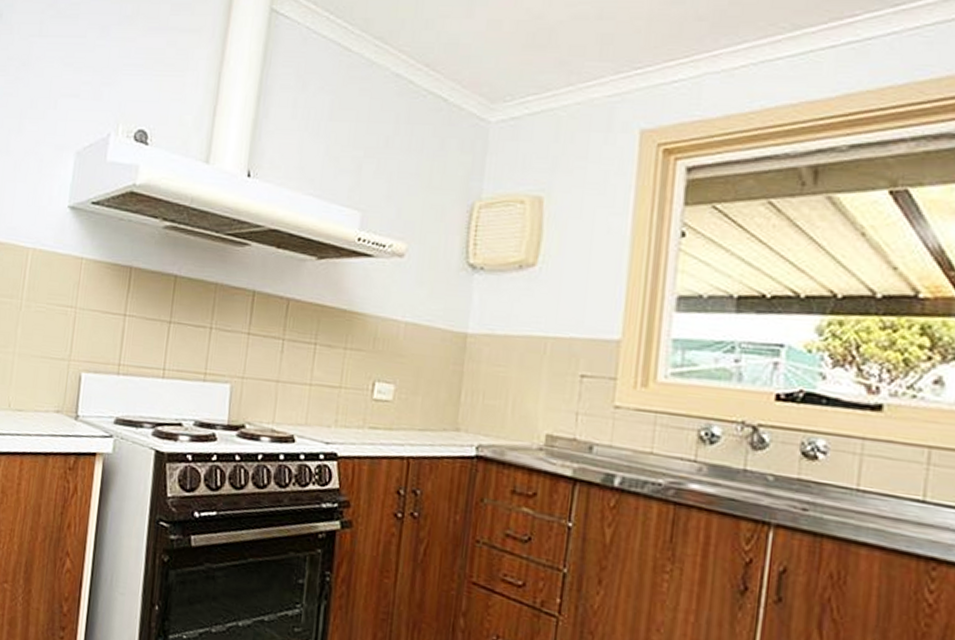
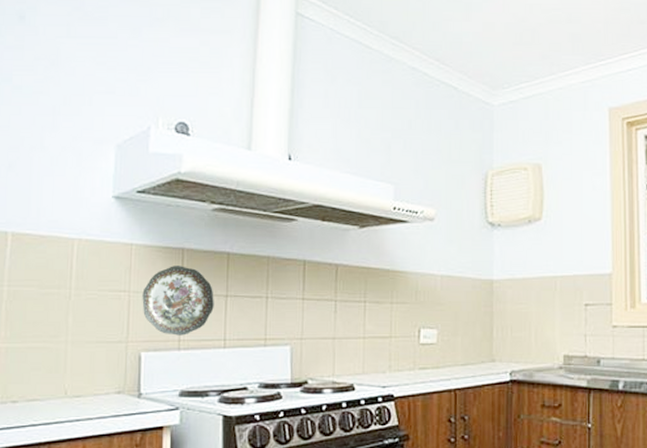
decorative plate: none [87,284,158,360] -> present [142,266,214,336]

